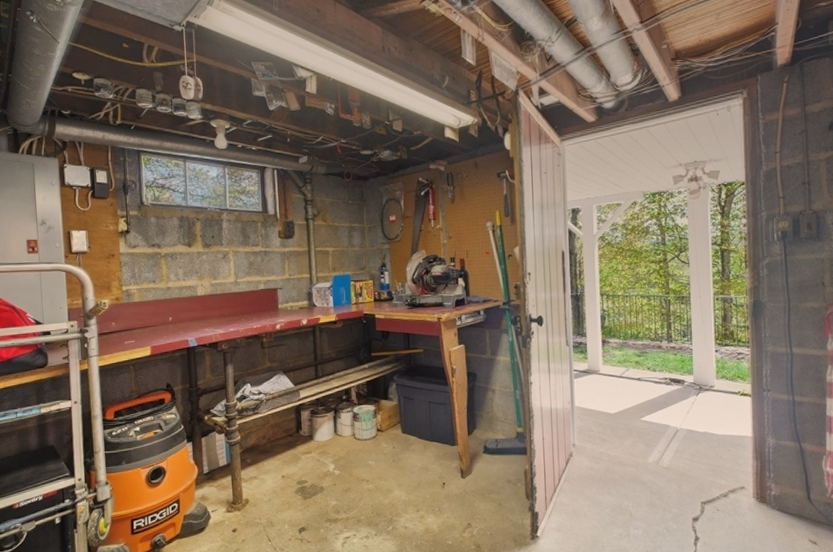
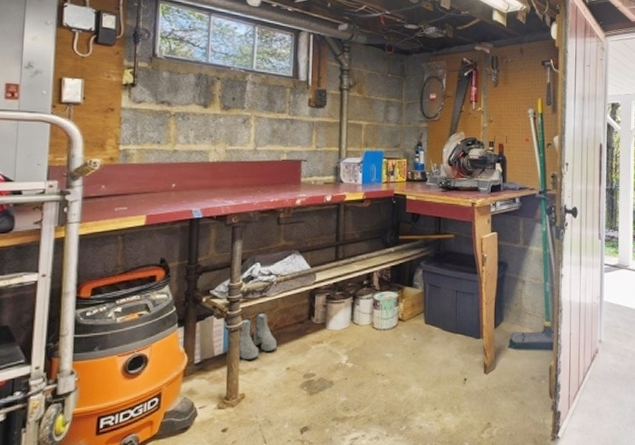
boots: none [237,426,271,470] -> present [238,311,277,360]

